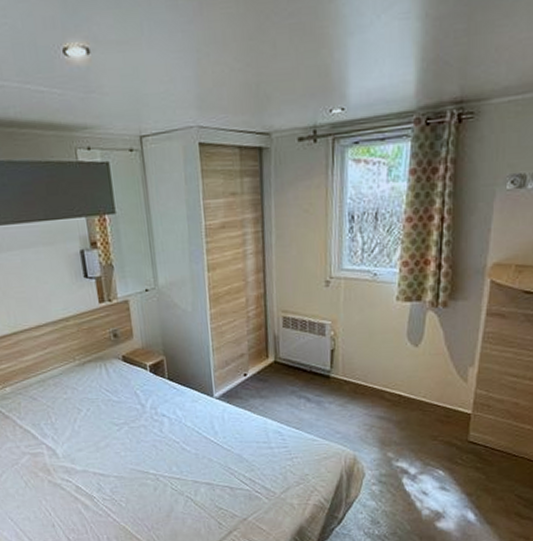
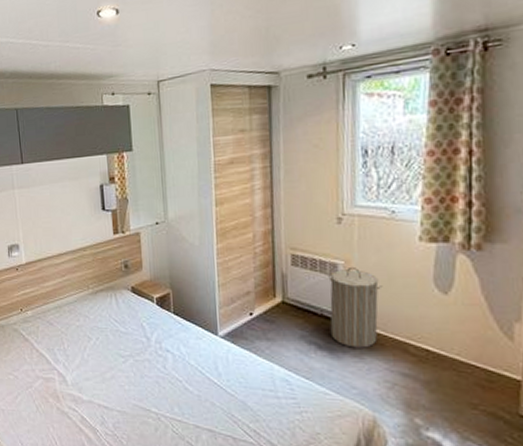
laundry hamper: none [317,326,364,398] -> present [328,266,383,348]

